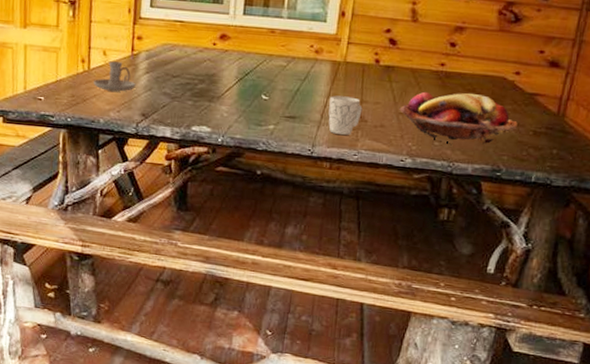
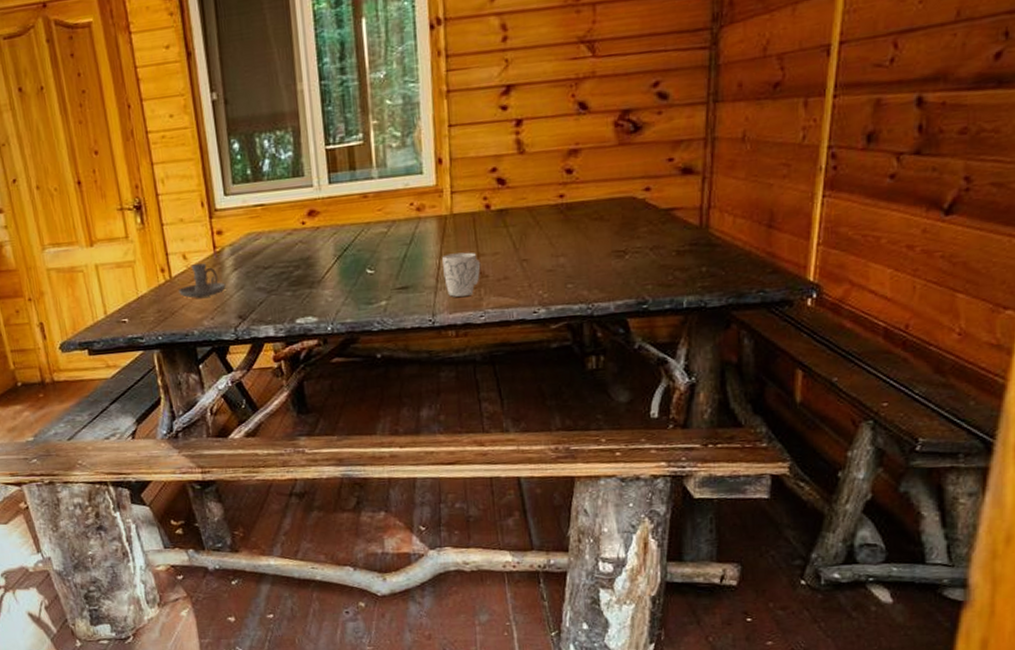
fruit basket: present [399,91,518,145] -> none [521,221,657,281]

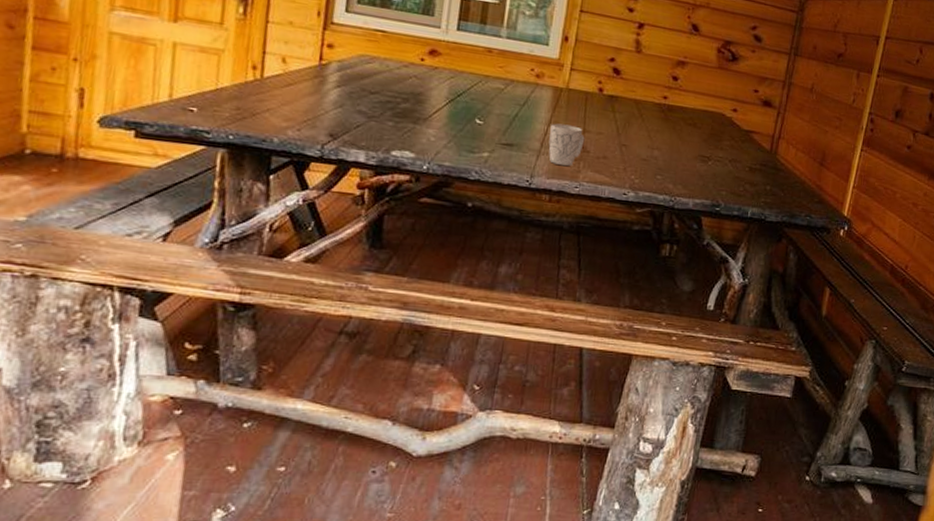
candle holder: present [179,263,226,298] -> none [267,70,323,107]

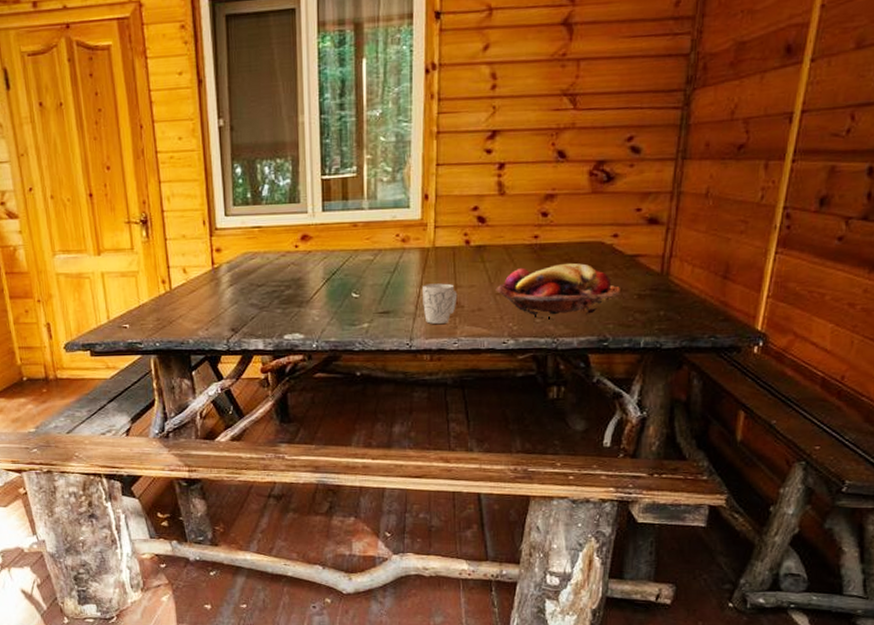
fruit basket: none [622,124,735,179] -> present [495,262,620,316]

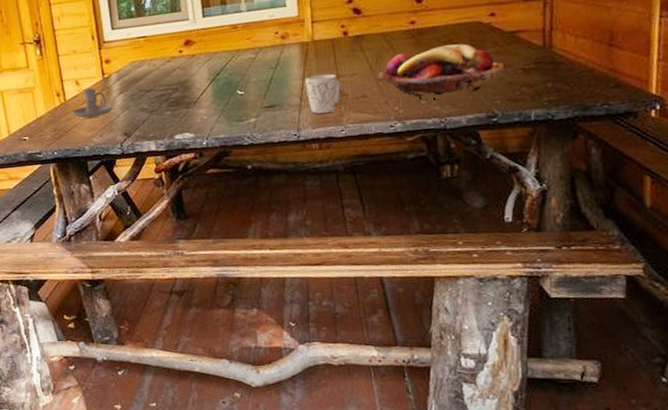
candle holder: none [177,278,221,310] -> present [72,88,113,119]

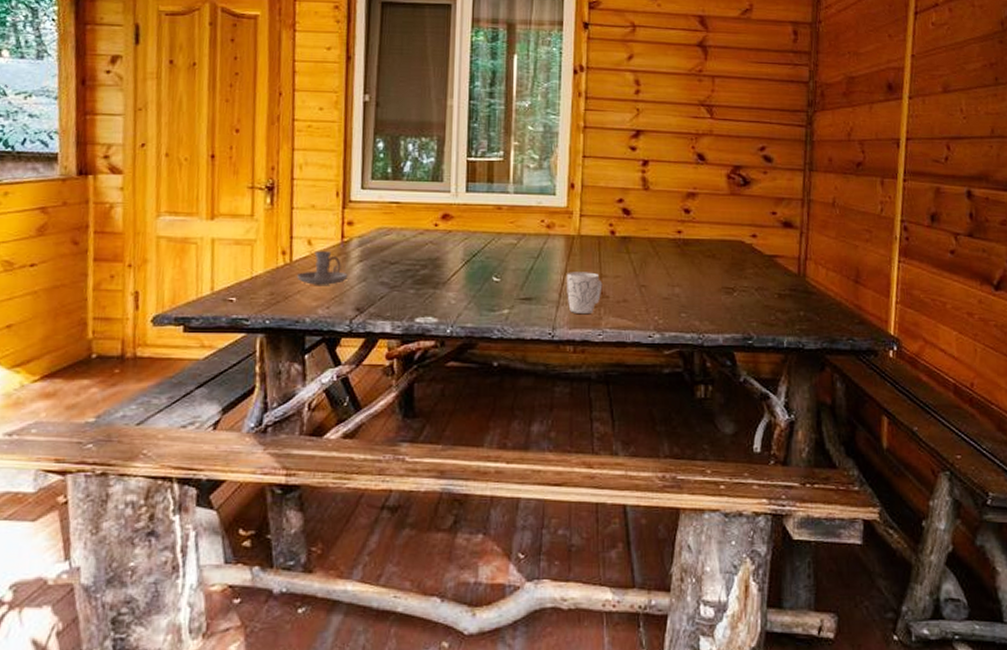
fruit basket: present [377,43,504,98] -> none [641,259,761,312]

